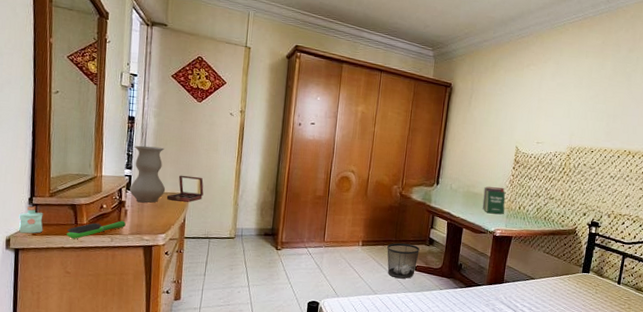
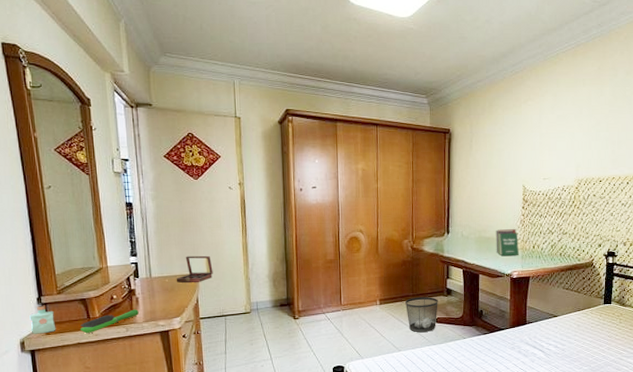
vase: present [129,145,166,203] -> none [136,230,174,288]

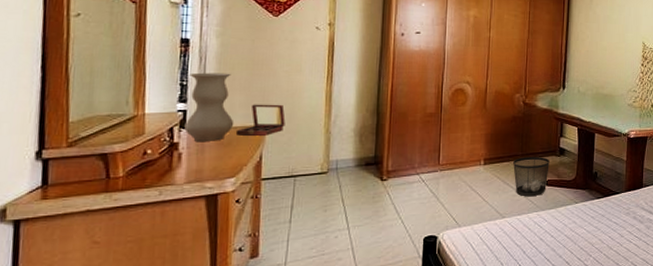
perfume: present [31,305,56,334] -> none [20,161,59,199]
hairbrush: present [80,309,139,334] -> none [92,167,180,198]
vase: none [136,230,174,288] -> present [184,72,234,141]
books: present [496,229,519,257] -> none [613,86,637,115]

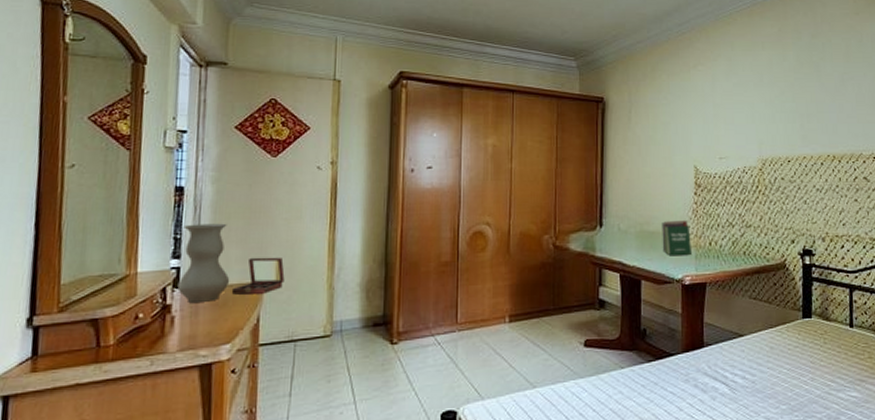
waste bin: present [513,156,550,197] -> none [544,310,588,361]
books: none [613,86,637,115] -> present [662,221,691,256]

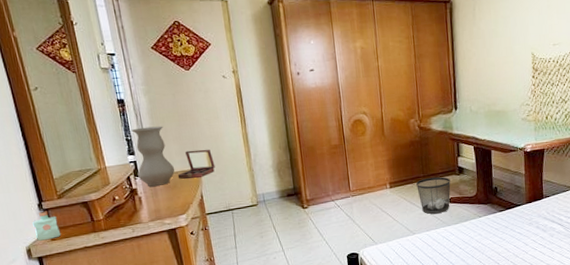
perfume: none [10,328,49,372] -> present [33,210,61,241]
waste bin: none [544,310,588,361] -> present [416,176,451,214]
books: present [662,221,691,256] -> none [506,100,531,130]

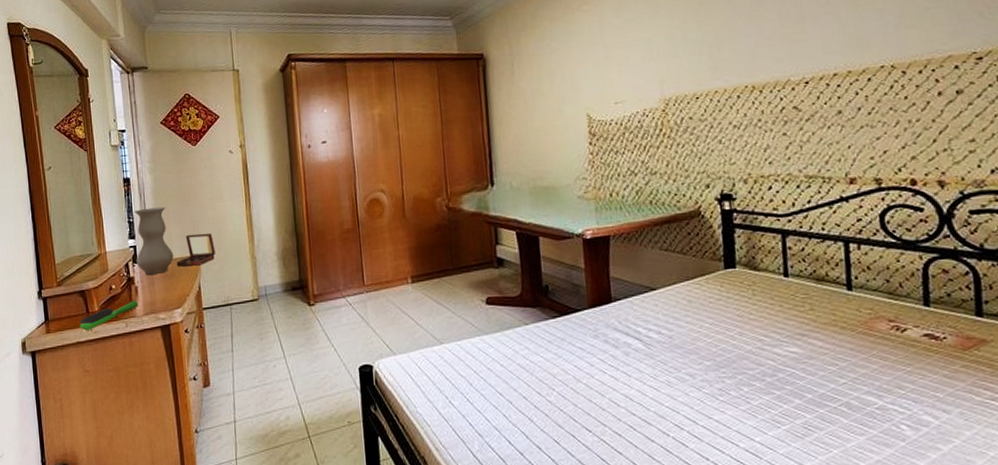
perfume: present [33,210,61,241] -> none [32,299,56,333]
hairbrush: none [85,209,143,237] -> present [79,300,138,331]
waste bin: present [416,176,451,214] -> none [444,269,488,319]

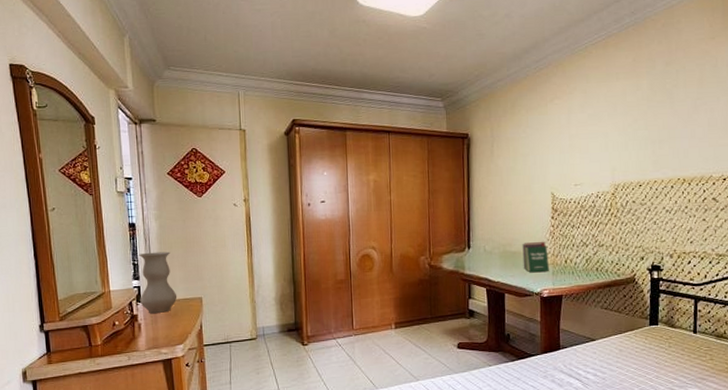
hairbrush: present [79,300,138,331] -> none [81,336,141,363]
jewelry box: present [176,232,216,267] -> none [179,277,218,307]
books: none [556,173,591,211] -> present [522,242,549,273]

